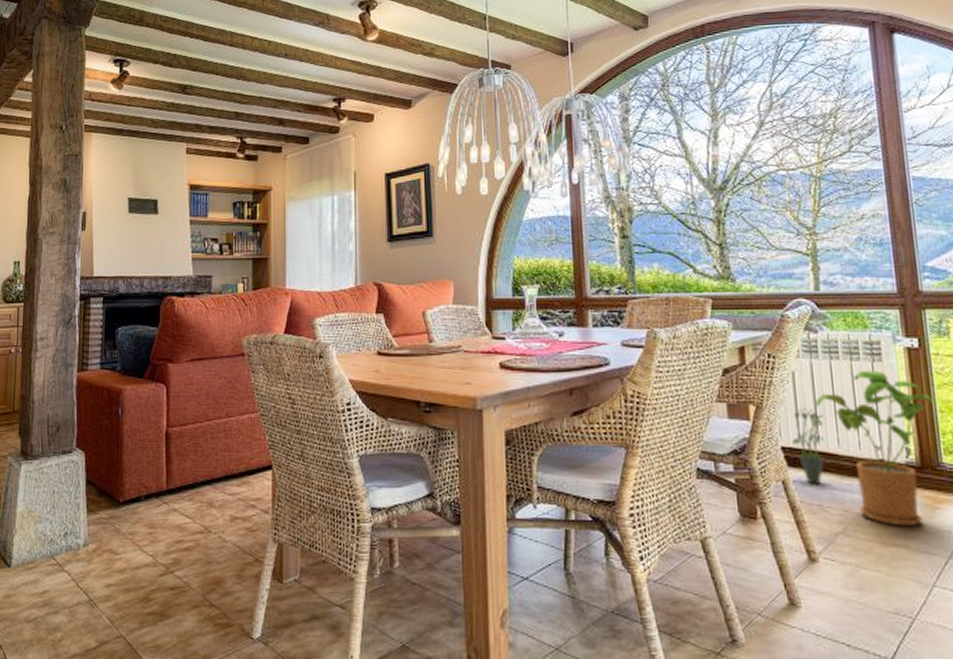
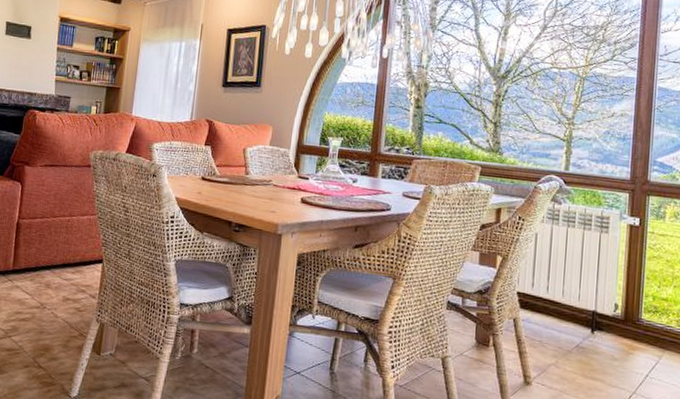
potted plant: present [792,408,826,484] -> none [527,262,557,325]
house plant: present [814,370,932,527] -> none [549,238,642,366]

